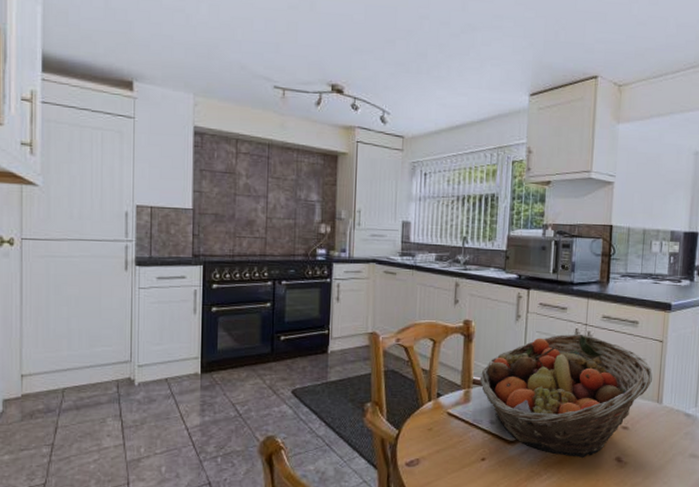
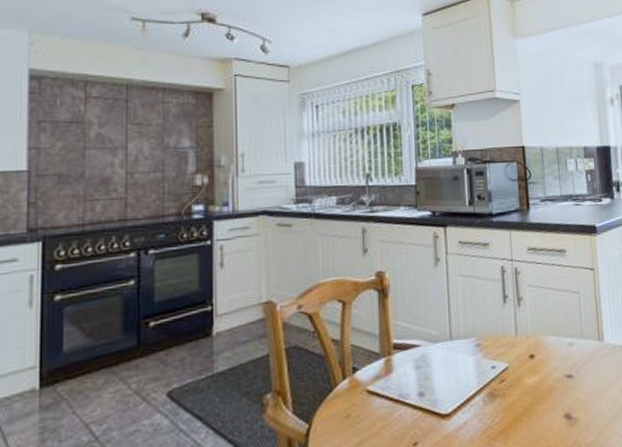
fruit basket: present [479,334,653,459] -> none [401,271,590,423]

